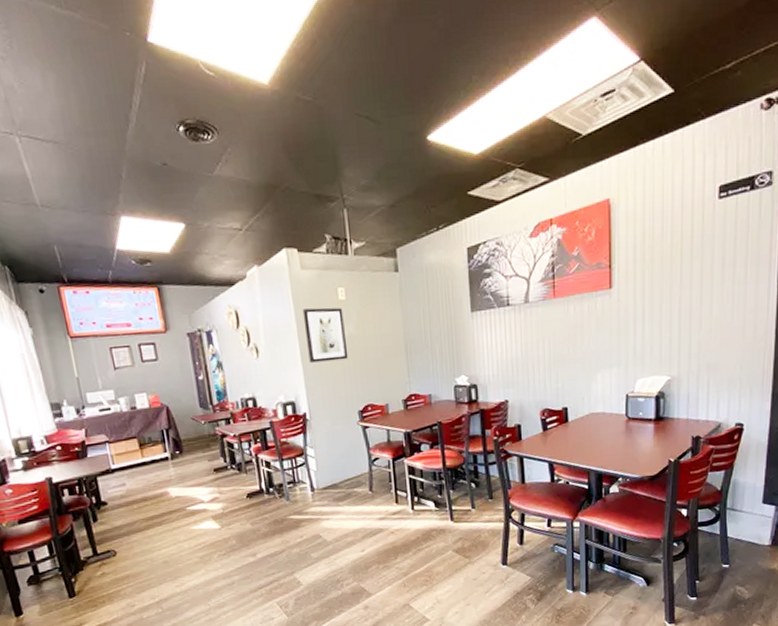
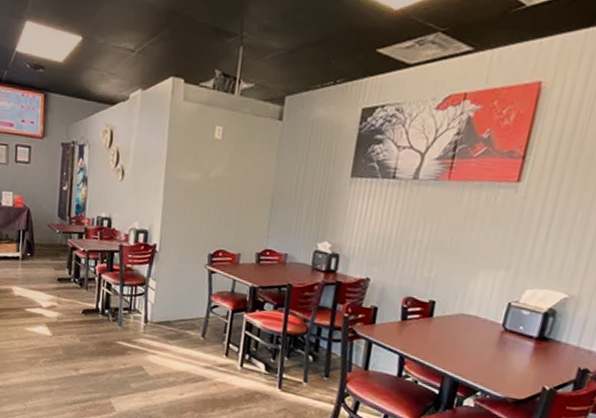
wall art: present [302,307,349,363] -> none [171,141,216,200]

